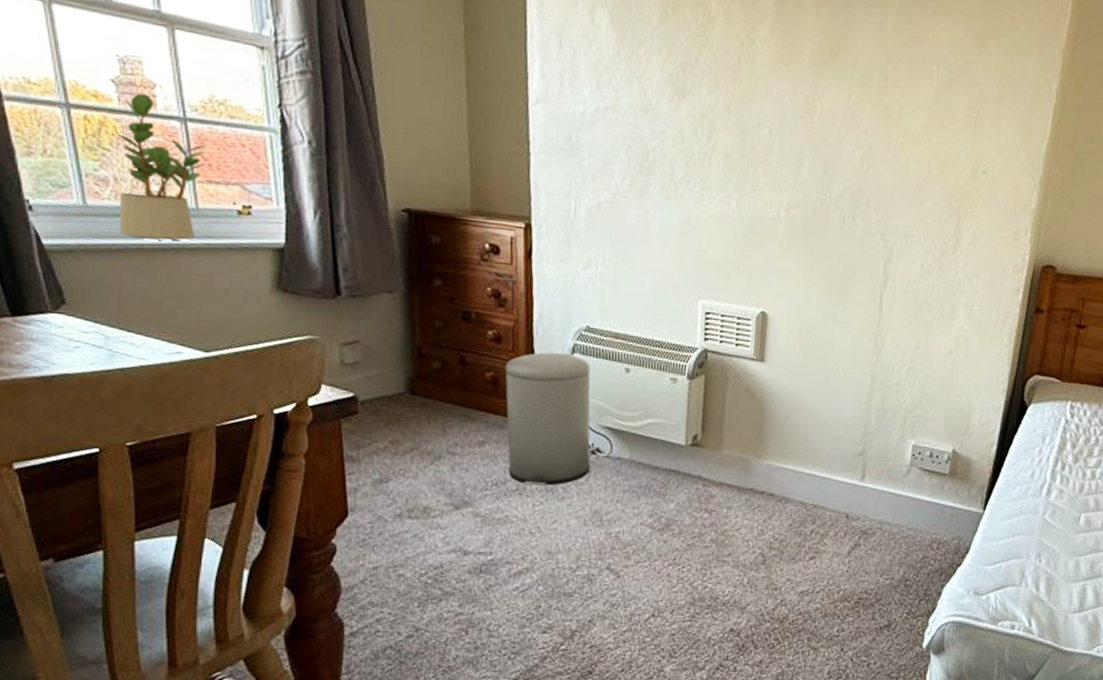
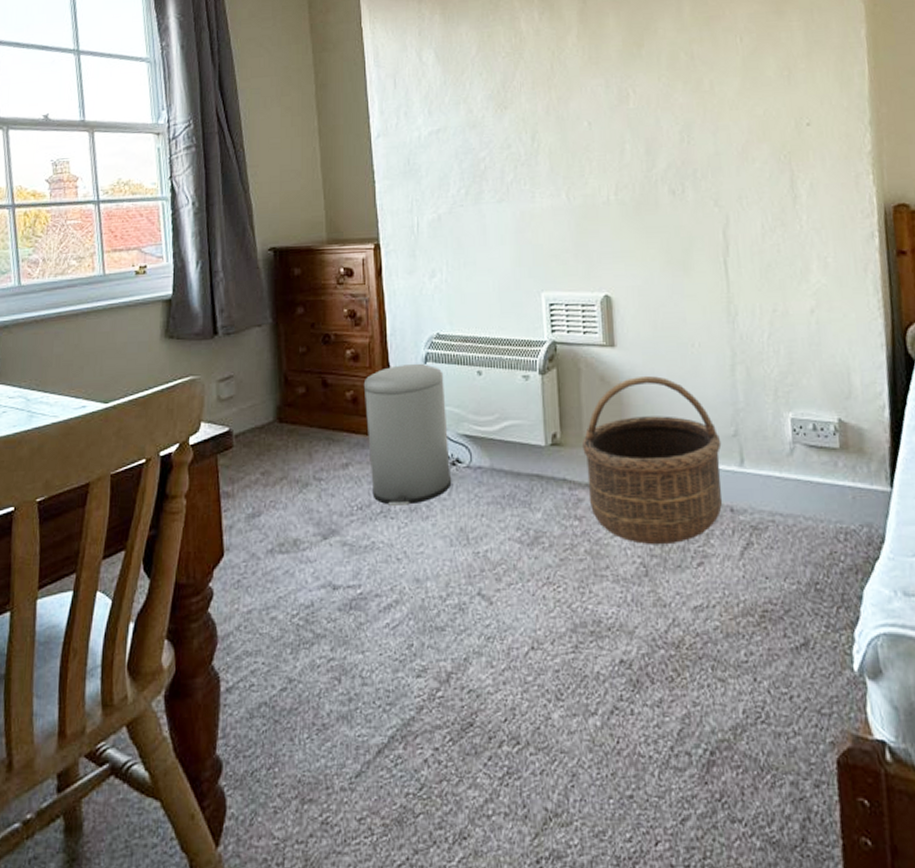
potted plant: present [116,93,208,241] -> none [44,186,115,308]
basket: none [720,392,848,540] -> present [581,375,723,545]

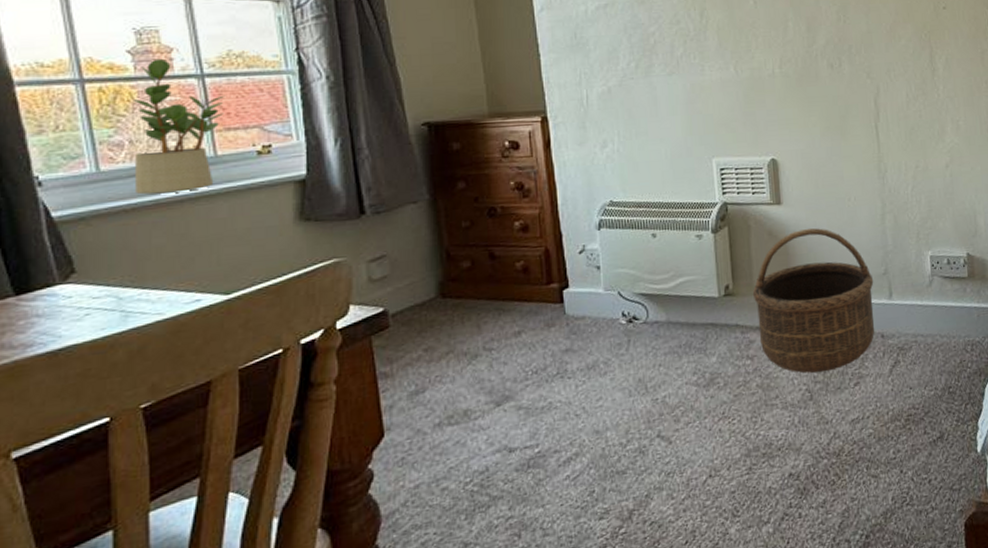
potted plant: none [44,186,115,308] -> present [132,58,226,195]
pedal bin: present [363,363,452,507] -> none [534,229,629,368]

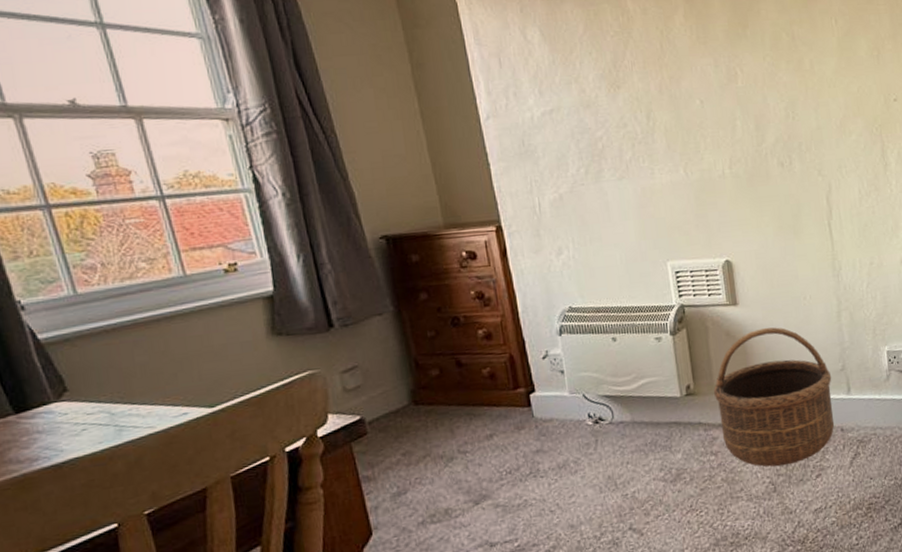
potted plant: present [132,58,226,195] -> none [99,181,188,315]

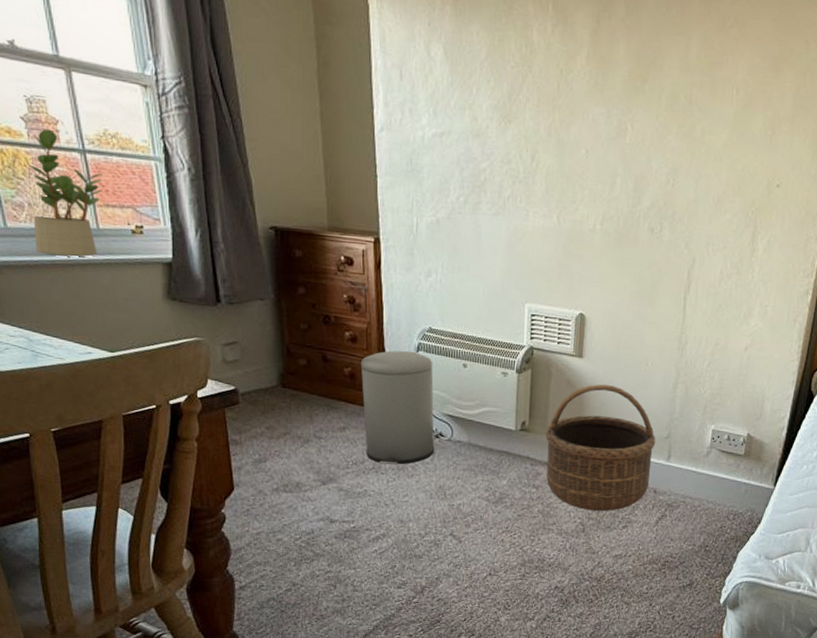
potted plant: none [99,181,188,315] -> present [28,128,104,257]
pedal bin: none [499,335,597,468] -> present [360,350,435,466]

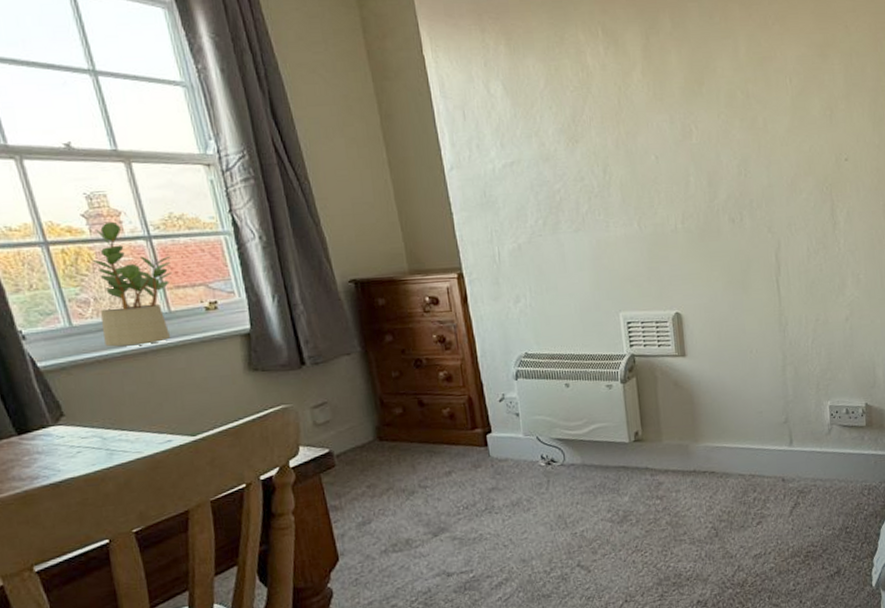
pedal bin: present [360,350,435,466] -> none [459,379,549,504]
basket: present [545,384,656,512] -> none [660,378,776,513]

